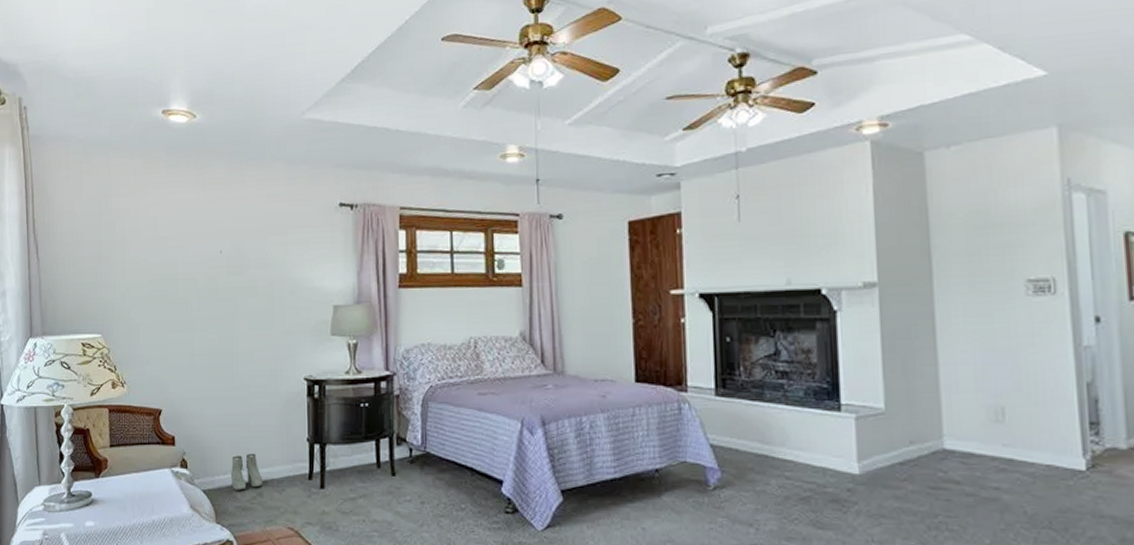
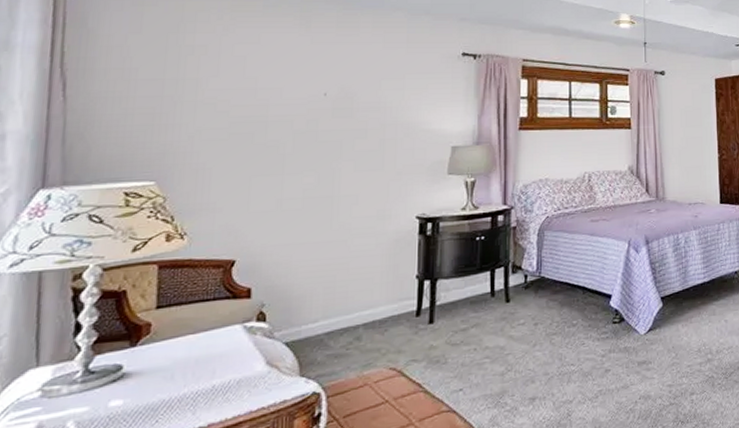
boots: present [230,453,262,491] -> none [321,296,361,338]

